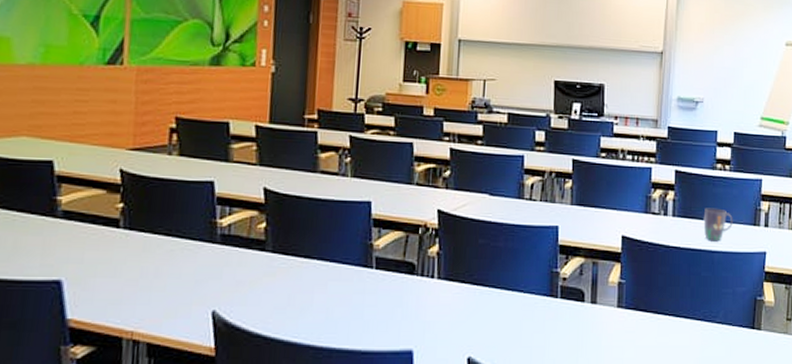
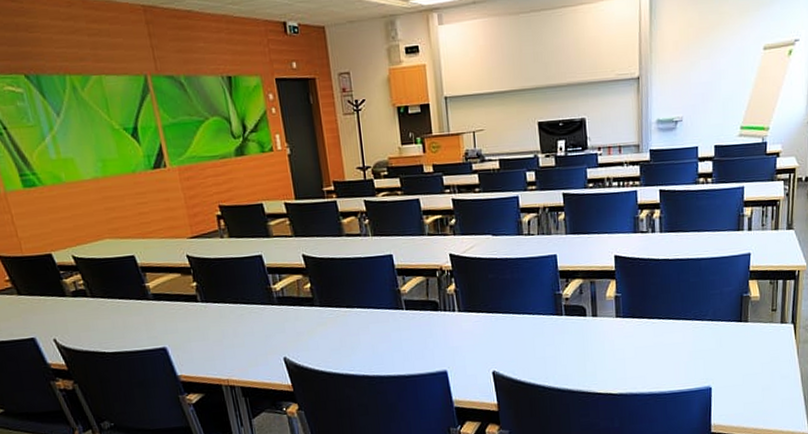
mug: present [703,208,733,242] -> none [689,219,717,250]

